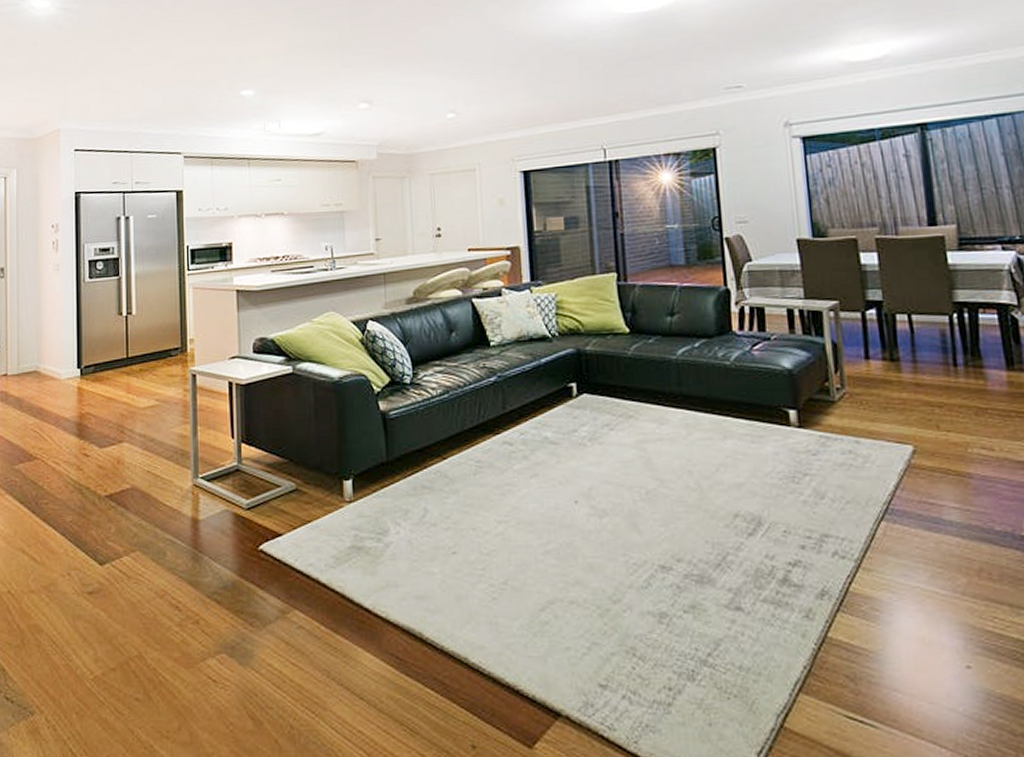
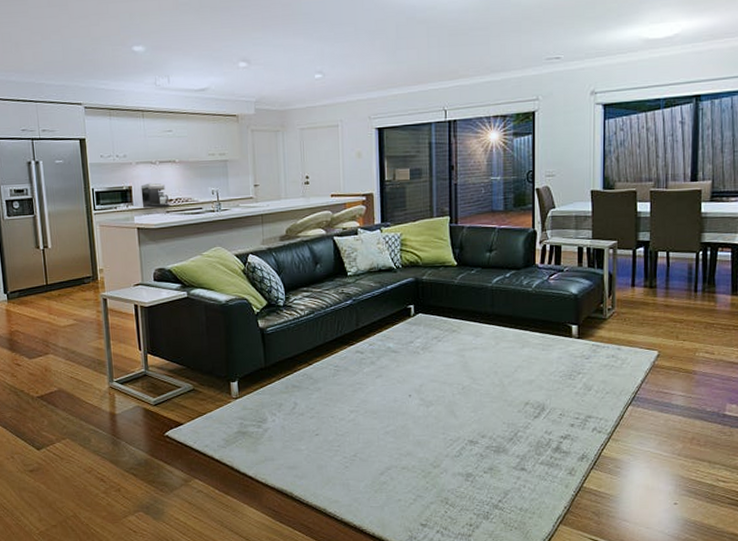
coffee maker: none [242,238,276,268] -> present [141,183,170,209]

